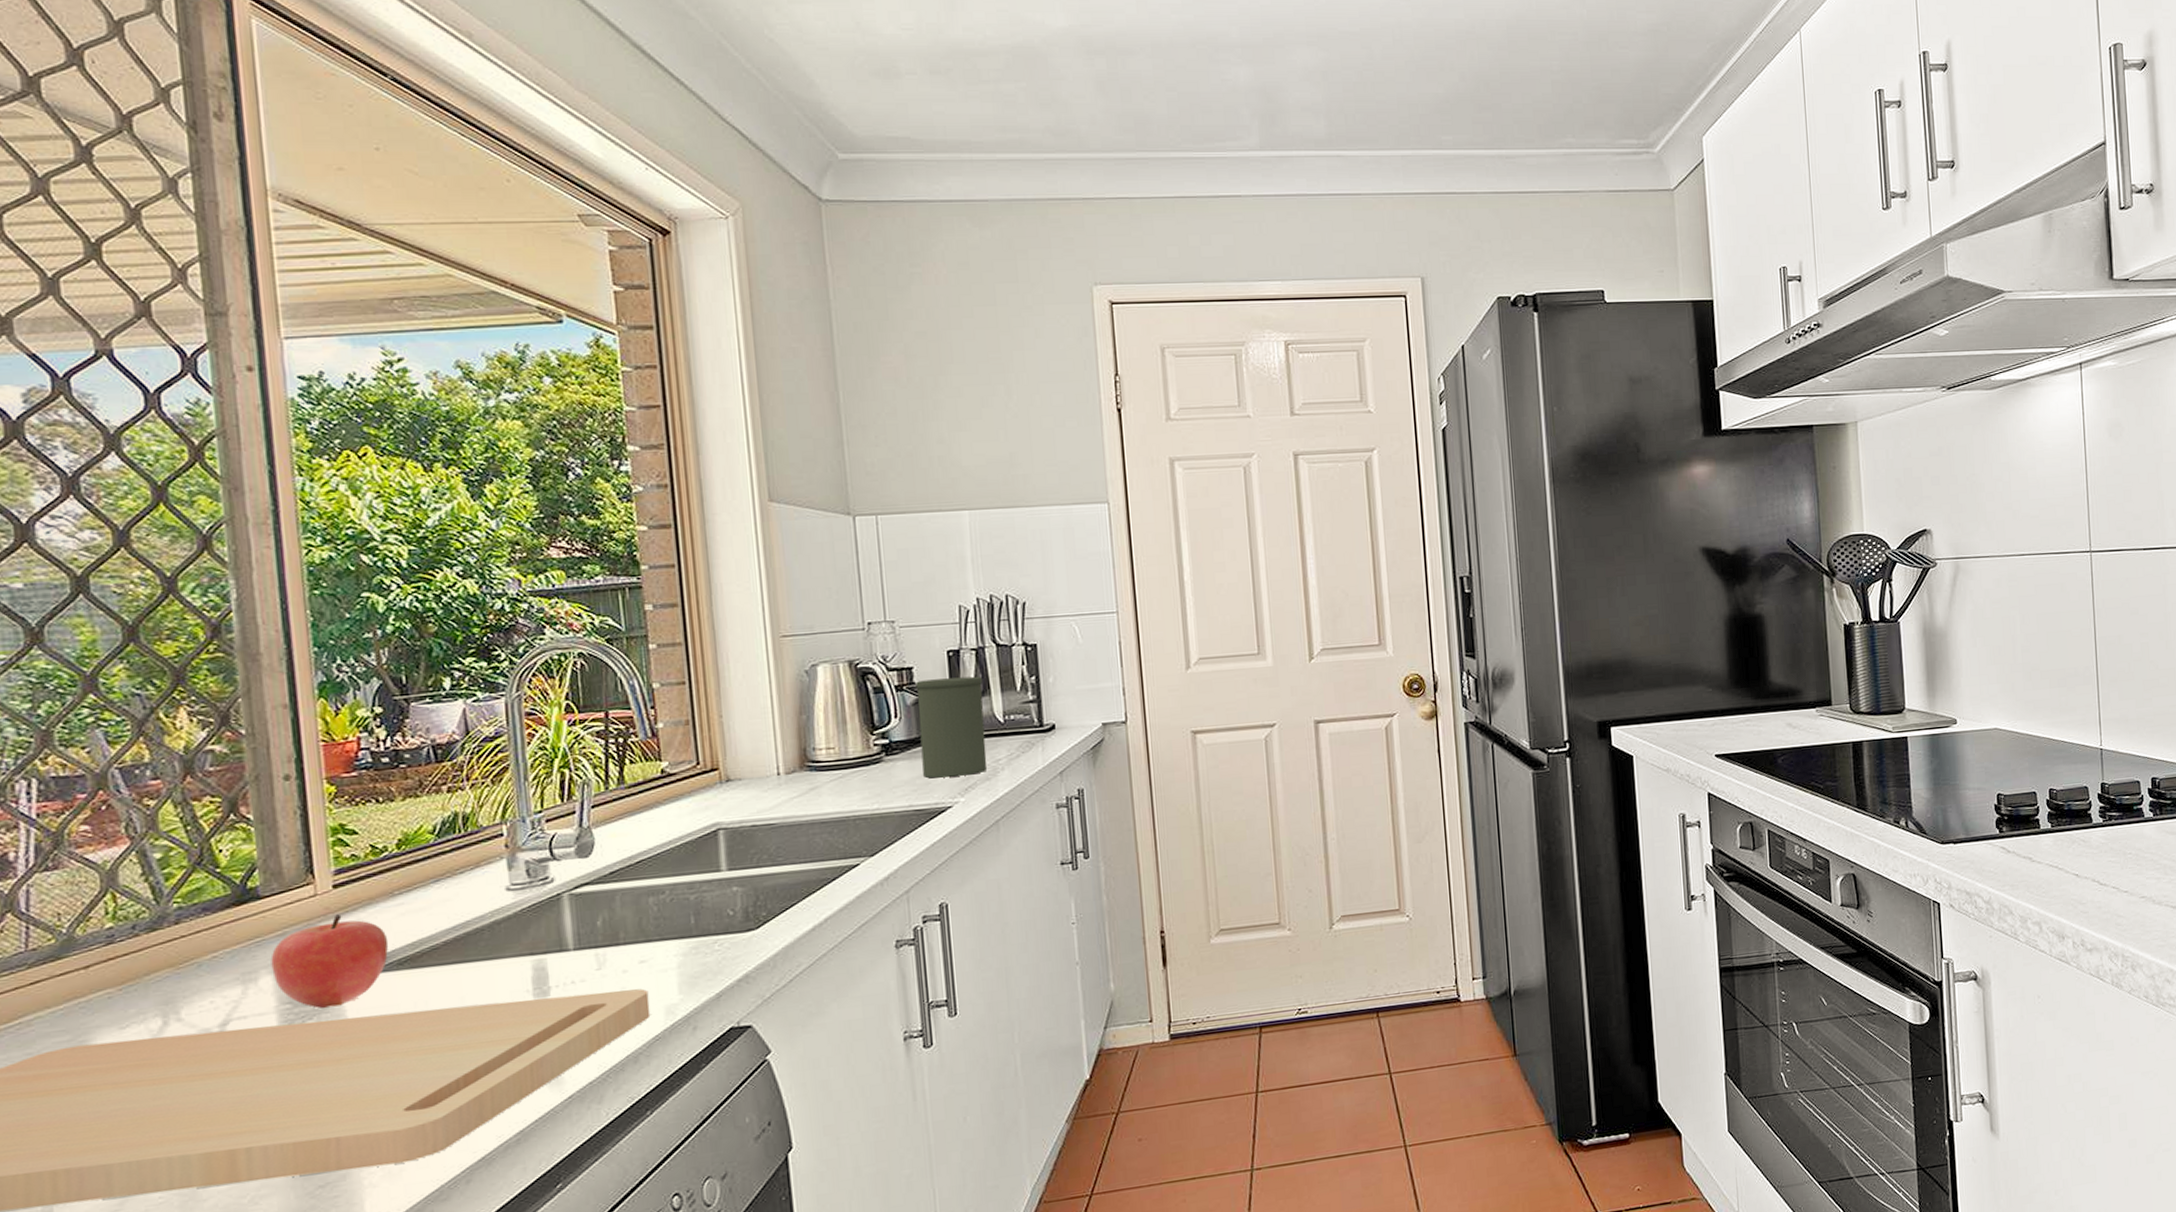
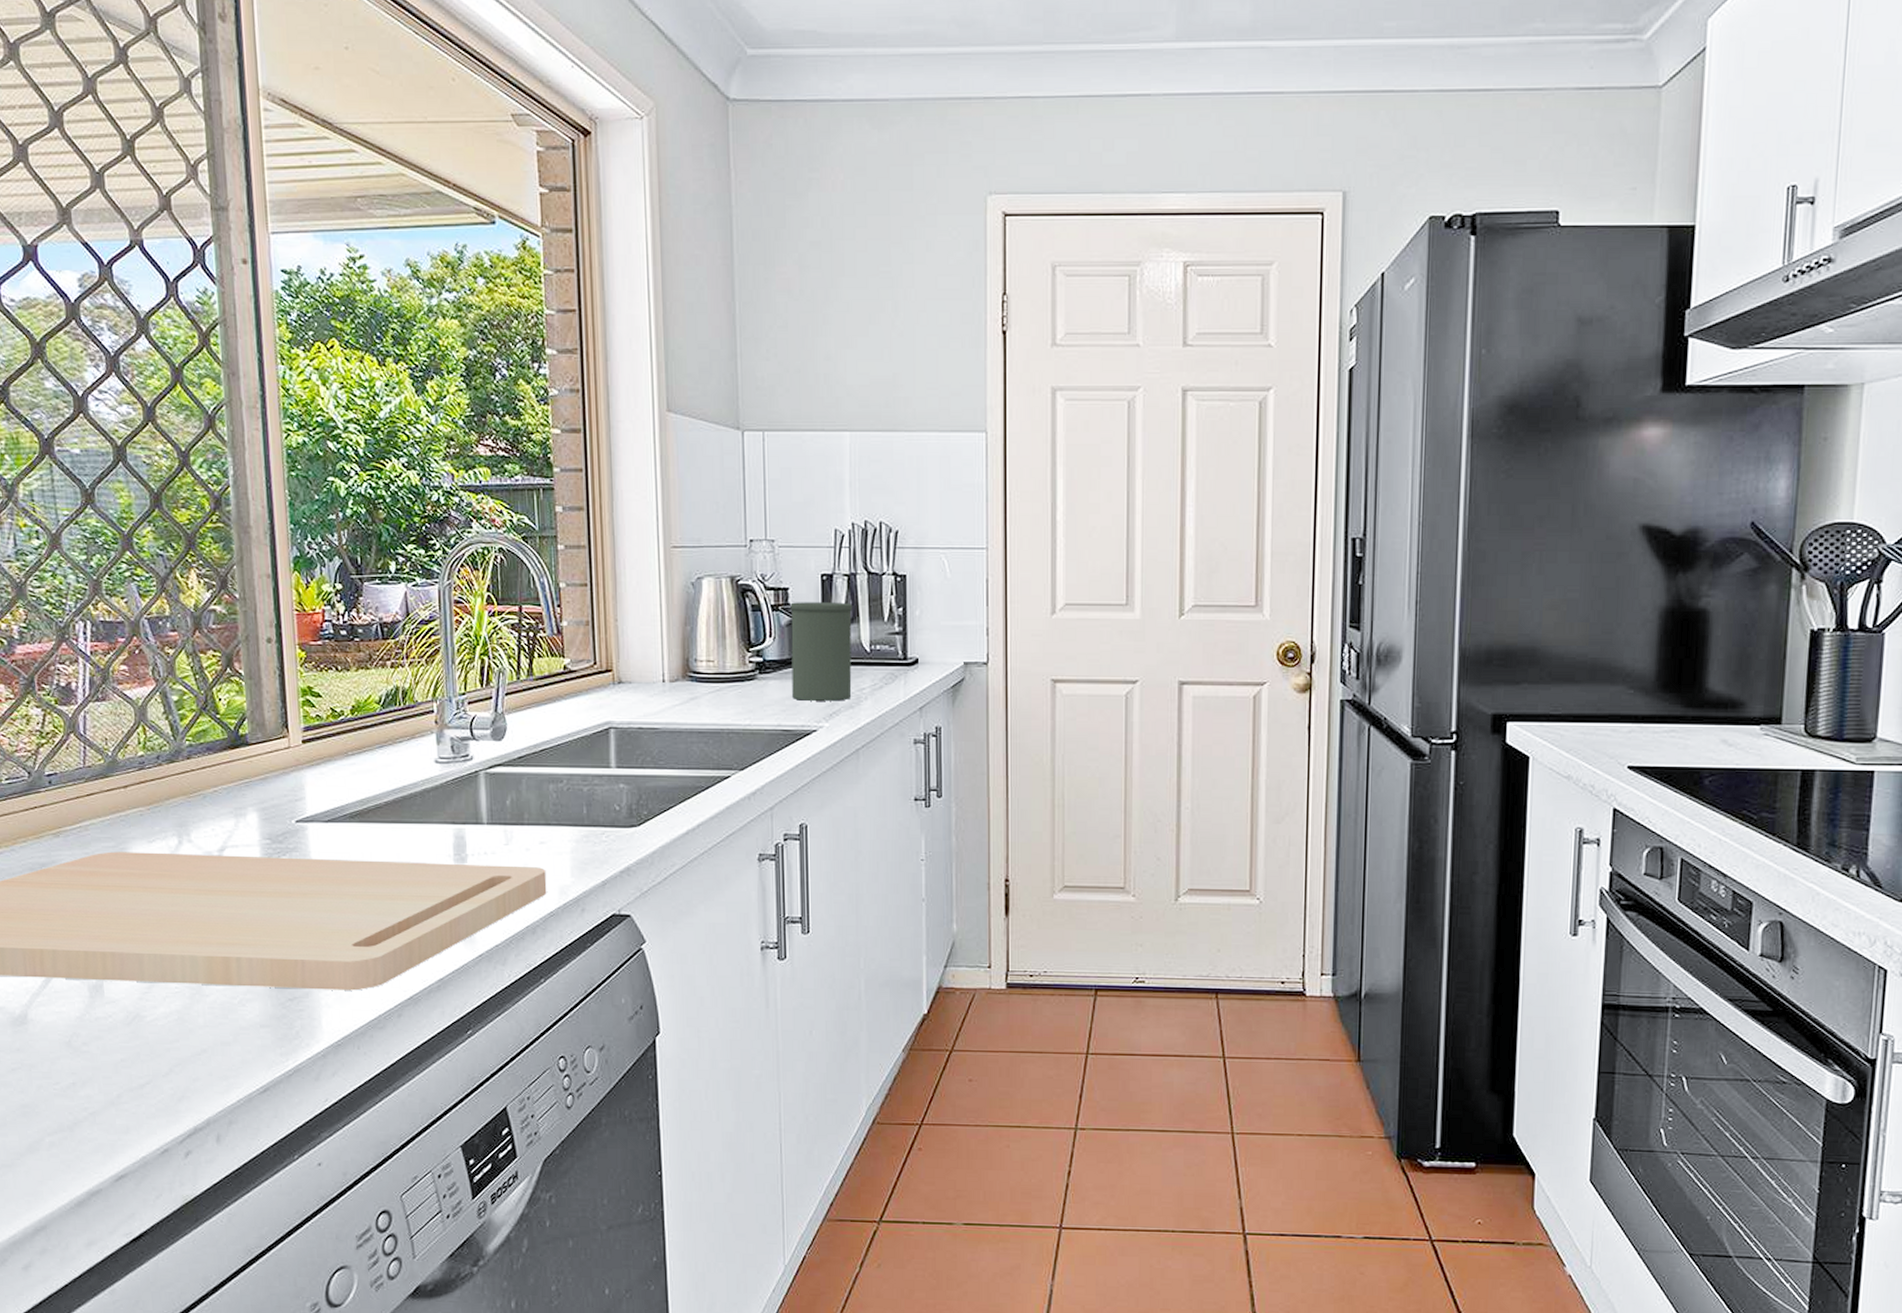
fruit: present [270,913,389,1008] -> none [256,766,343,847]

